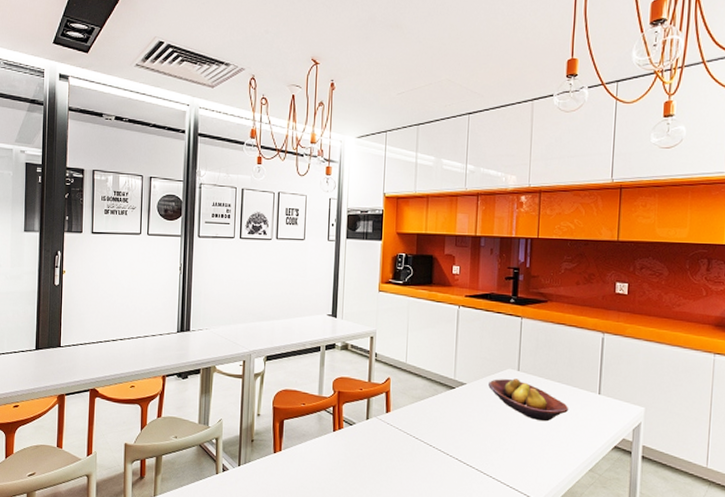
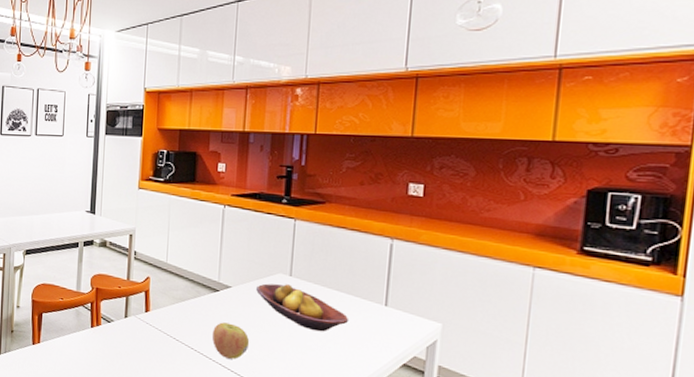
apple: none [449,418,483,453] -> present [212,322,250,359]

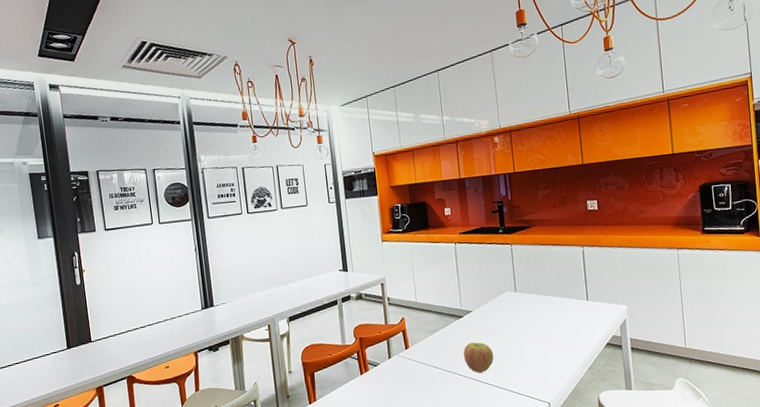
fruit bowl: present [256,283,349,332] -> none [491,299,564,333]

